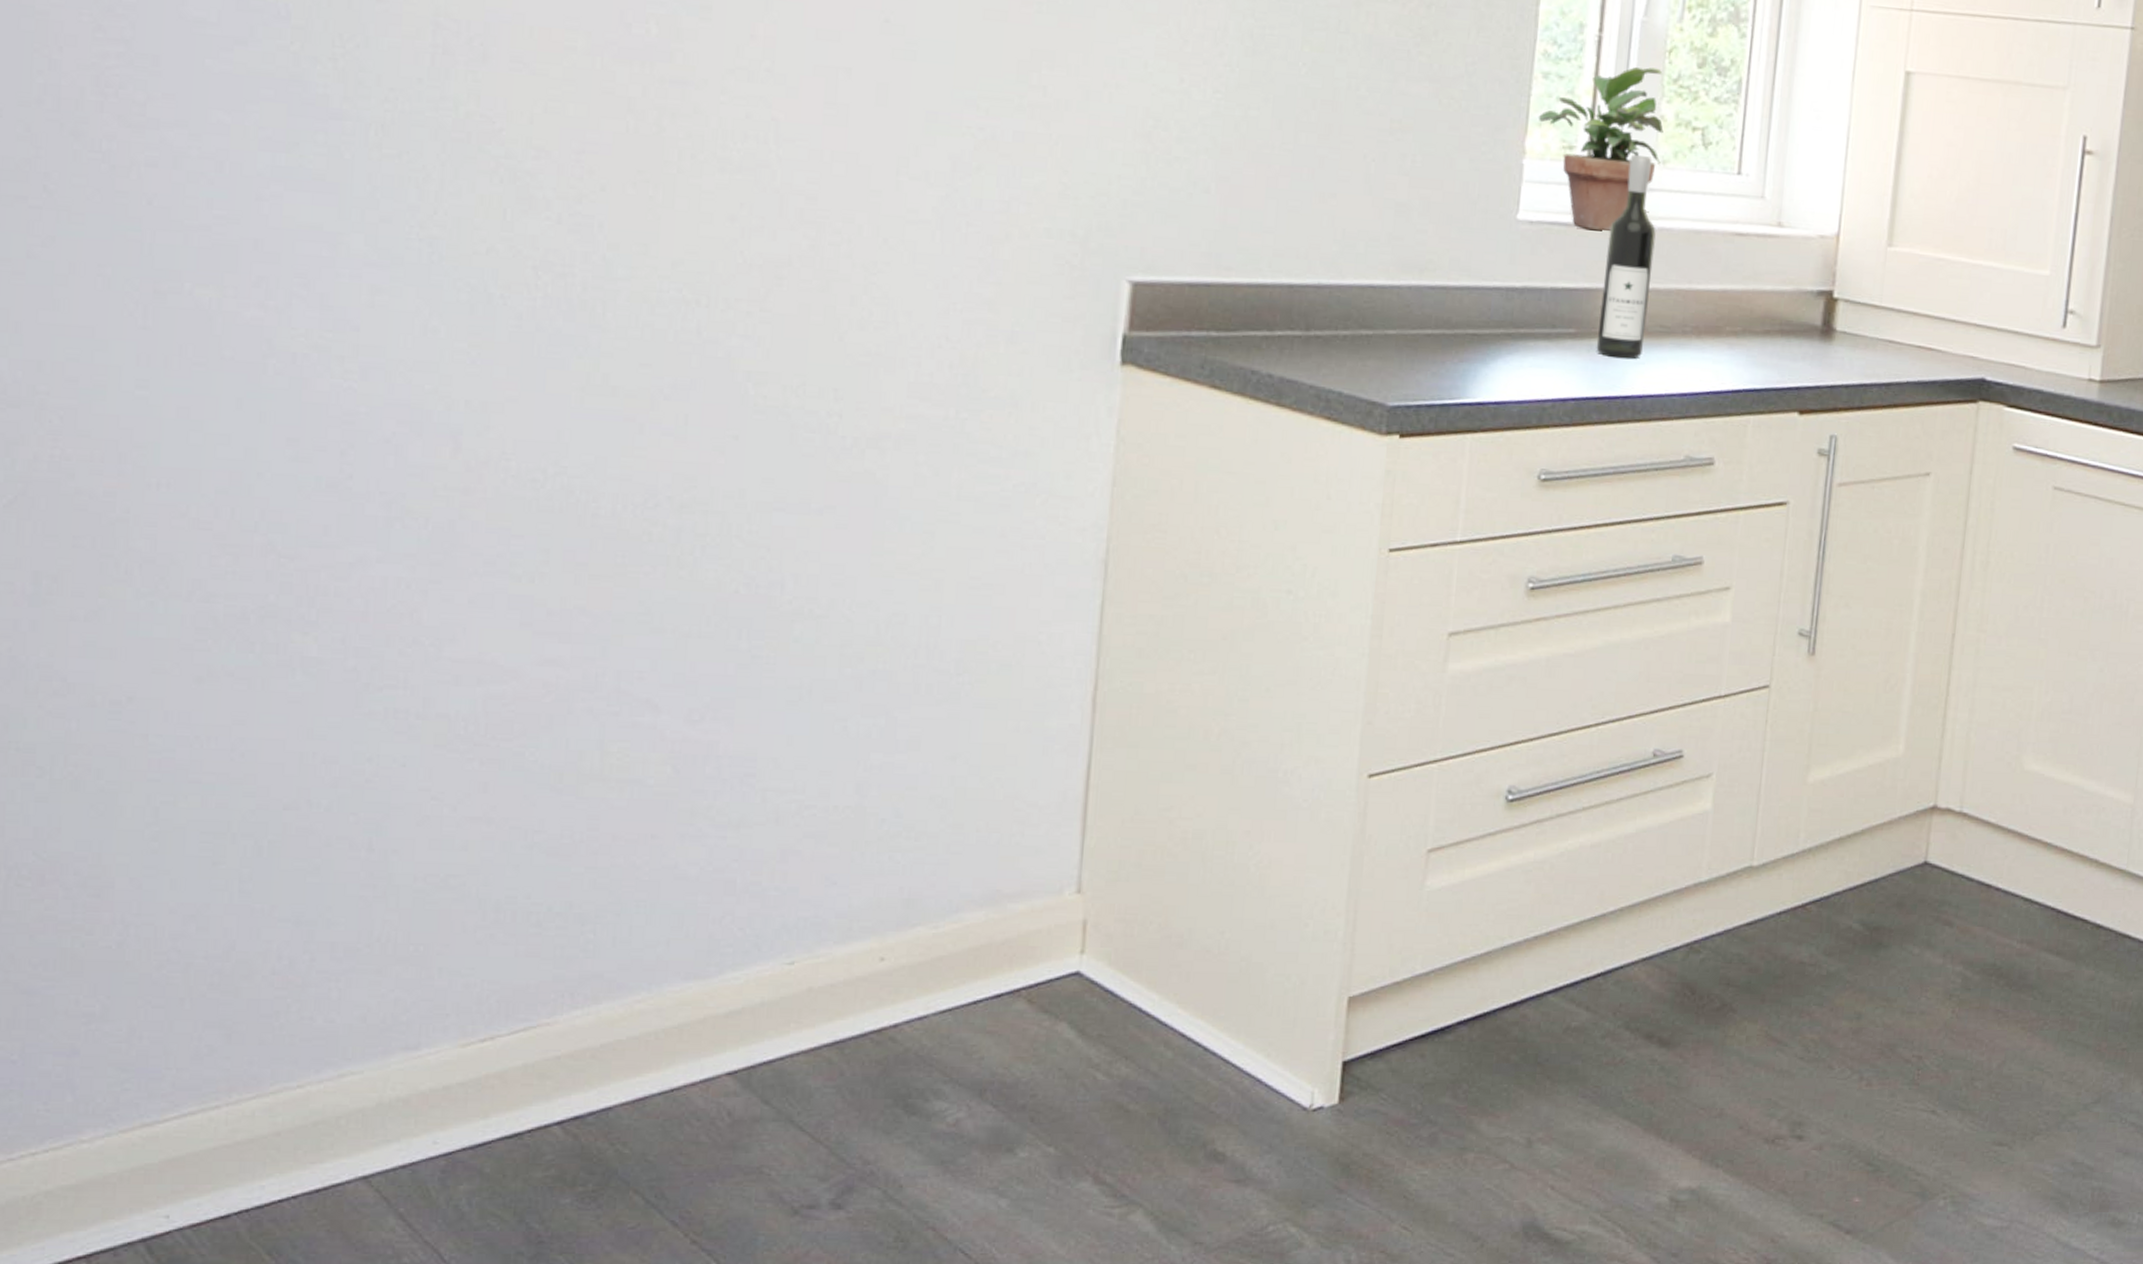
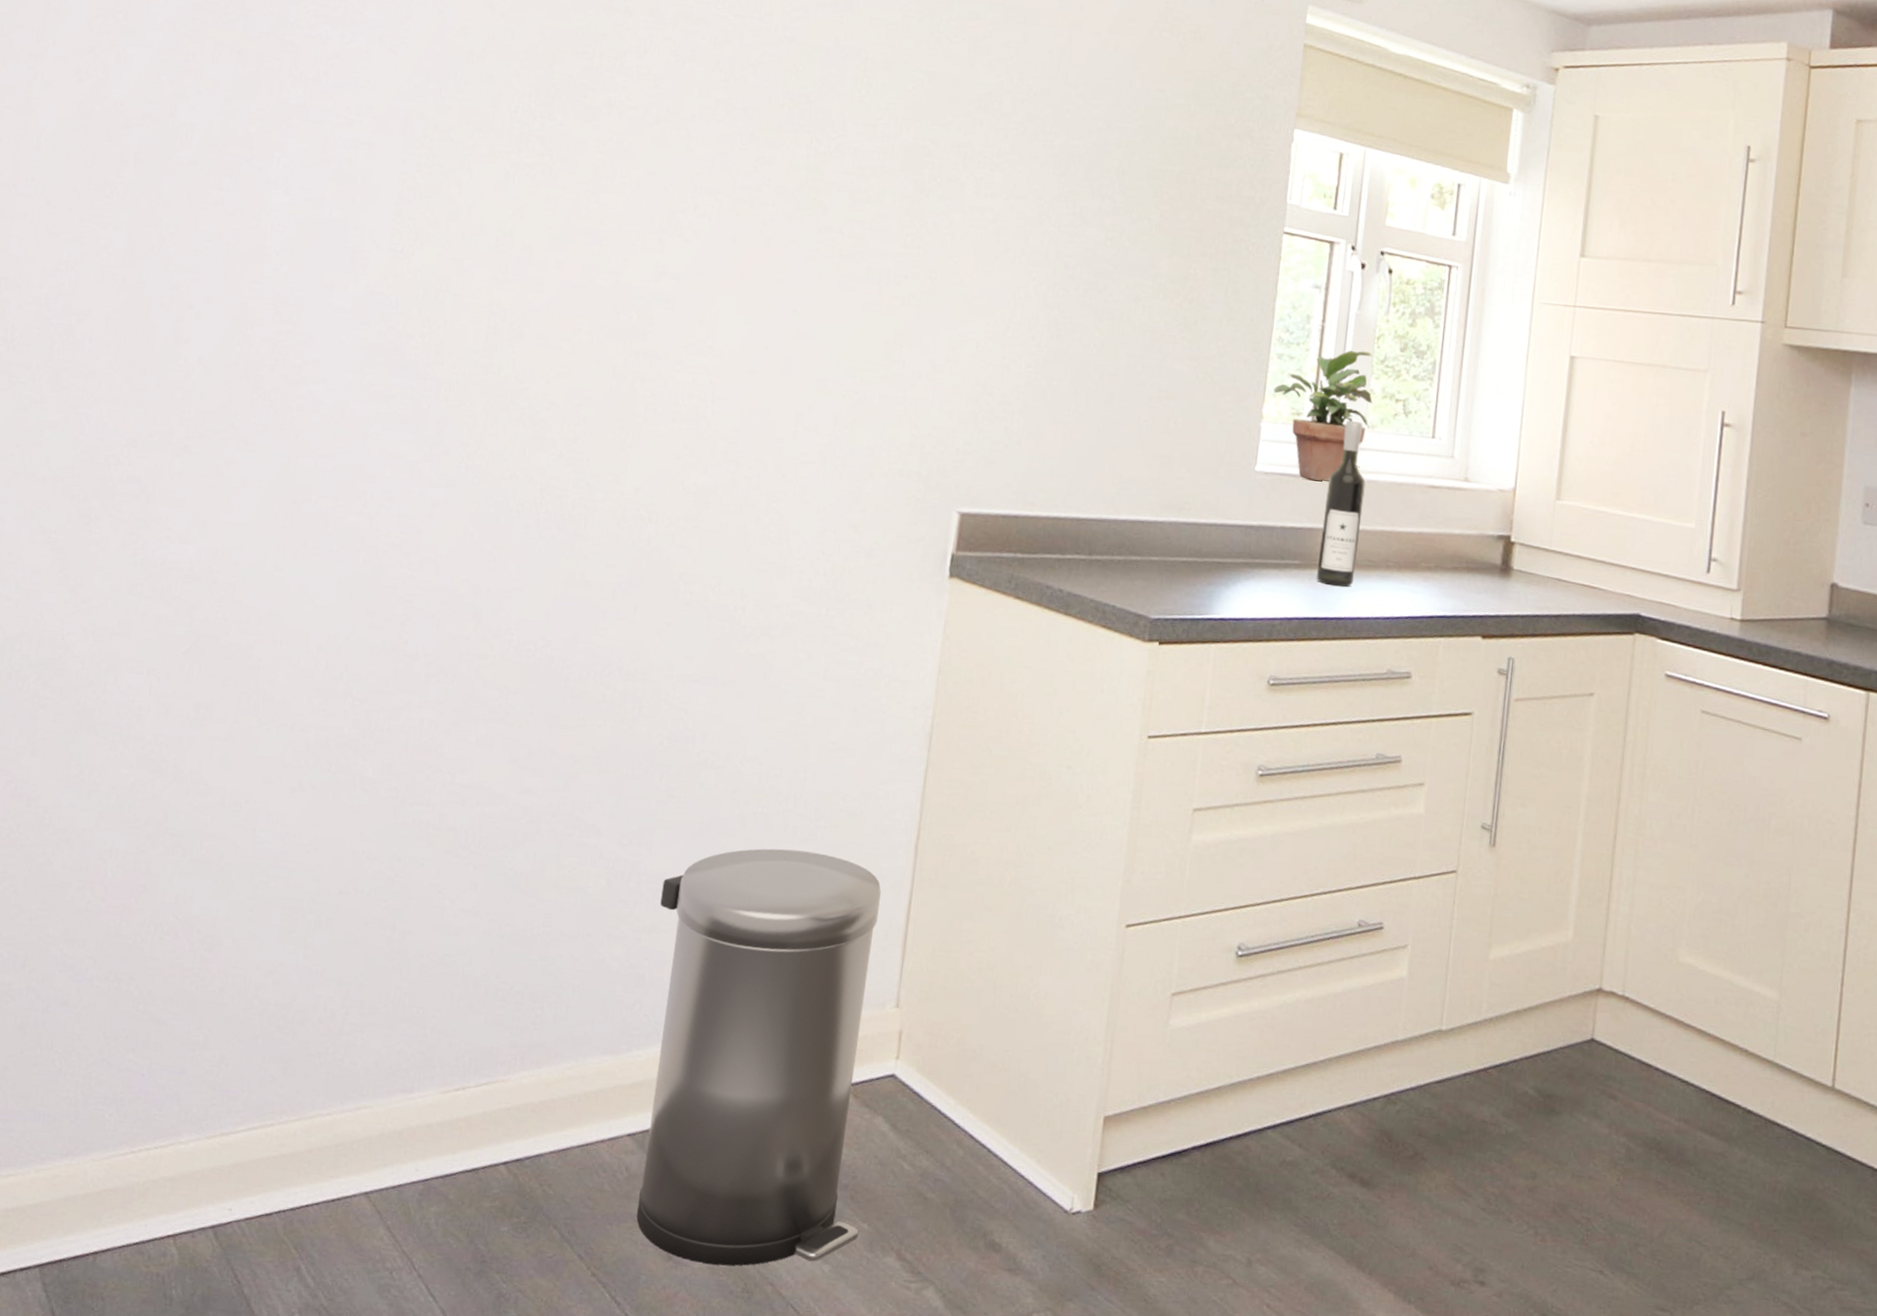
pedal bin: none [747,713,1050,1214] -> present [636,848,881,1266]

